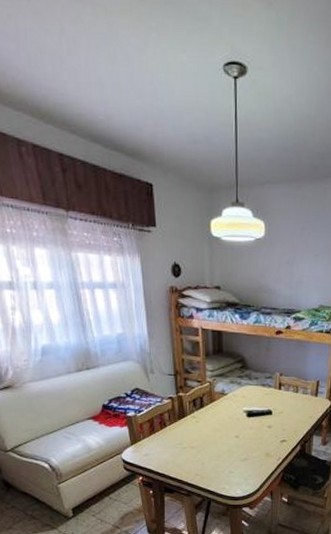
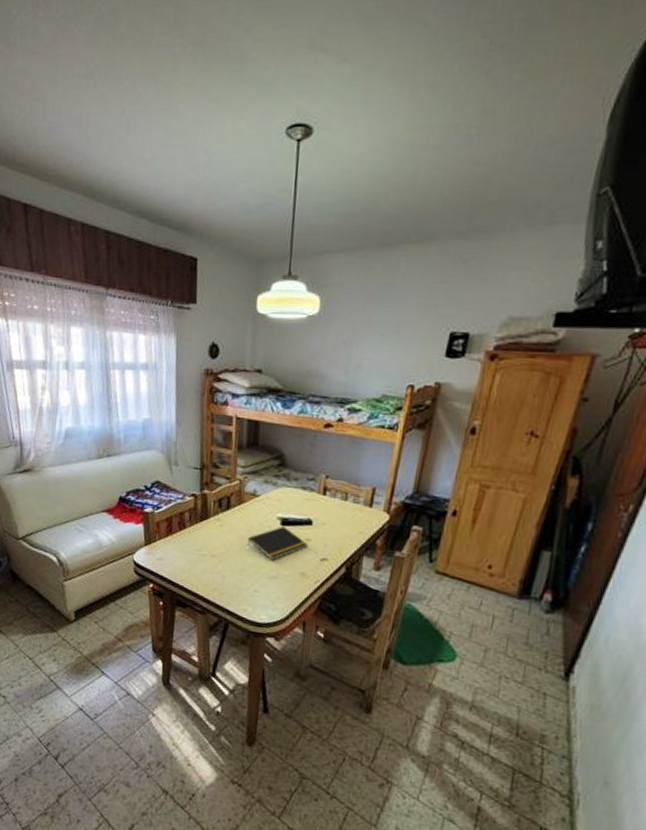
notepad: none [220,417,269,446] -> present [246,525,308,561]

